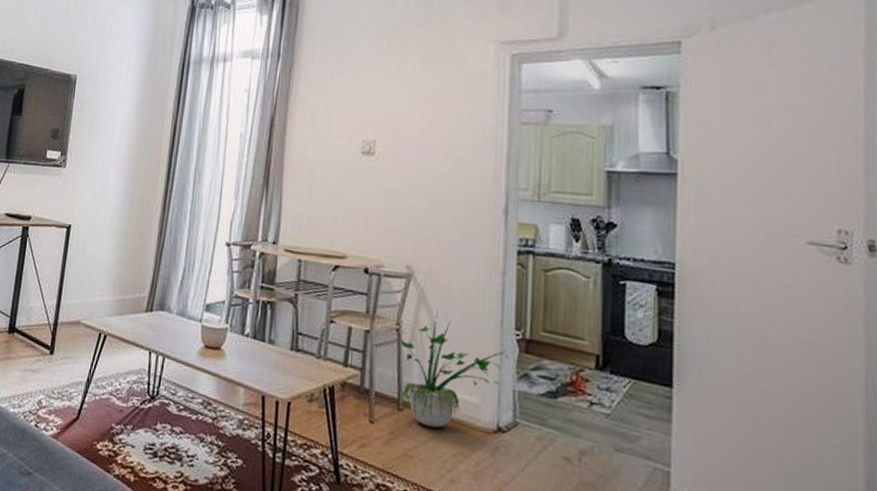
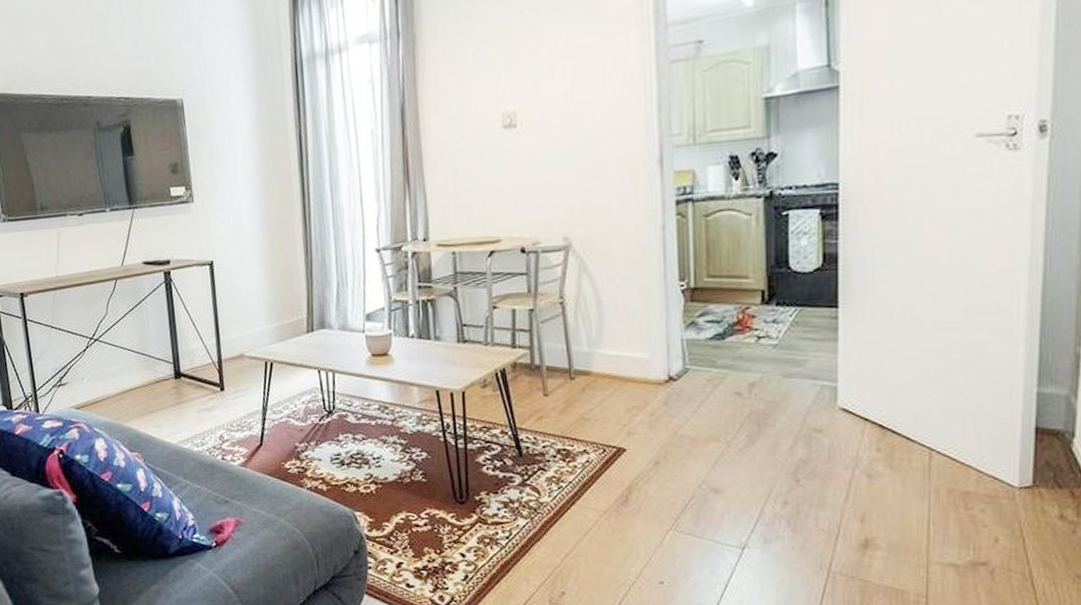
potted plant: present [398,311,509,428] -> none [563,277,675,389]

